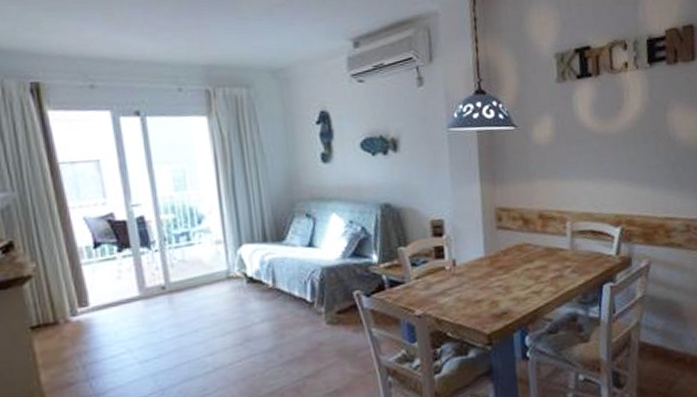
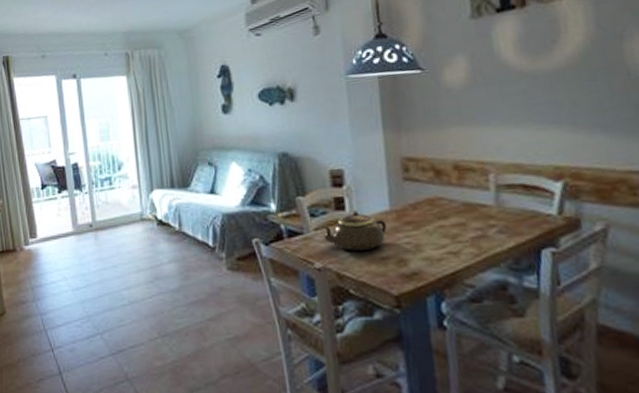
teapot: none [422,260,482,297] -> present [322,212,387,251]

